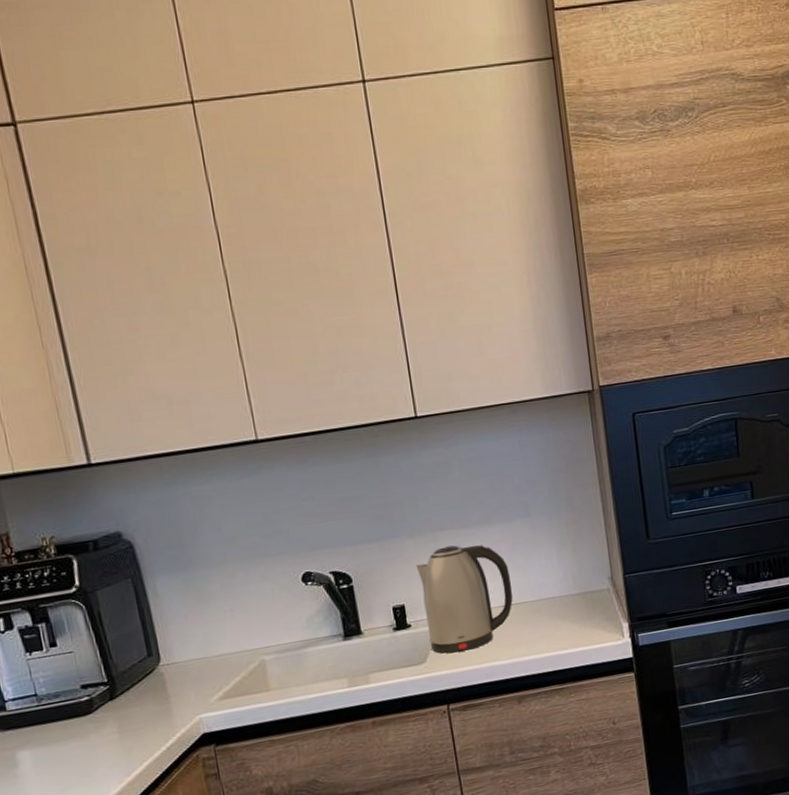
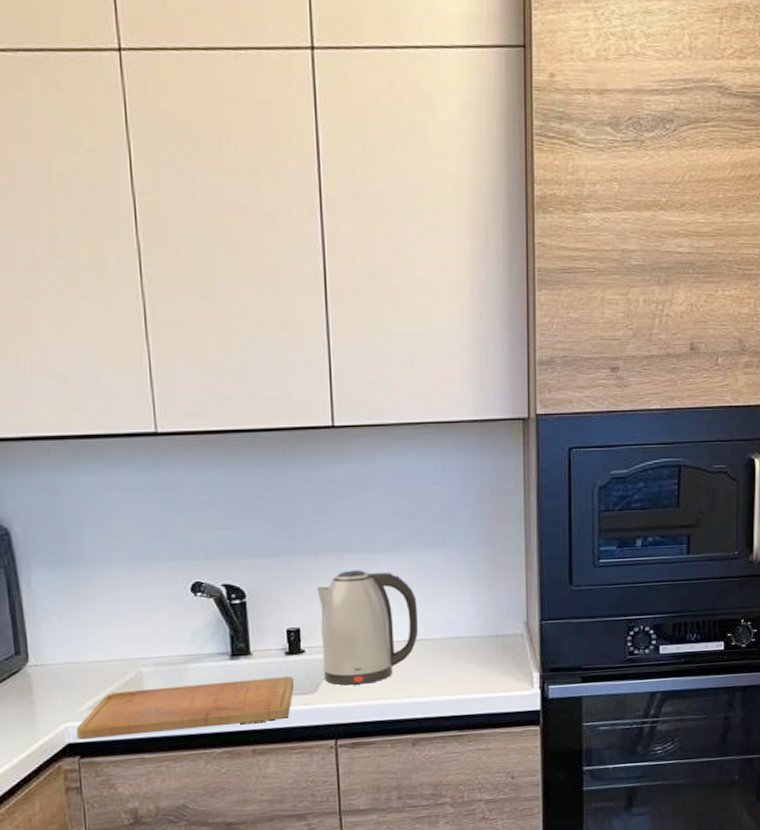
cutting board: none [209,650,405,729] -> present [76,676,295,741]

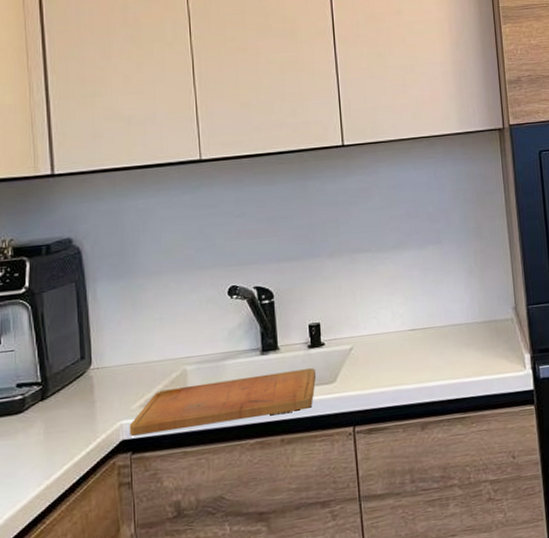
kettle: present [316,570,419,686] -> none [333,267,422,374]

